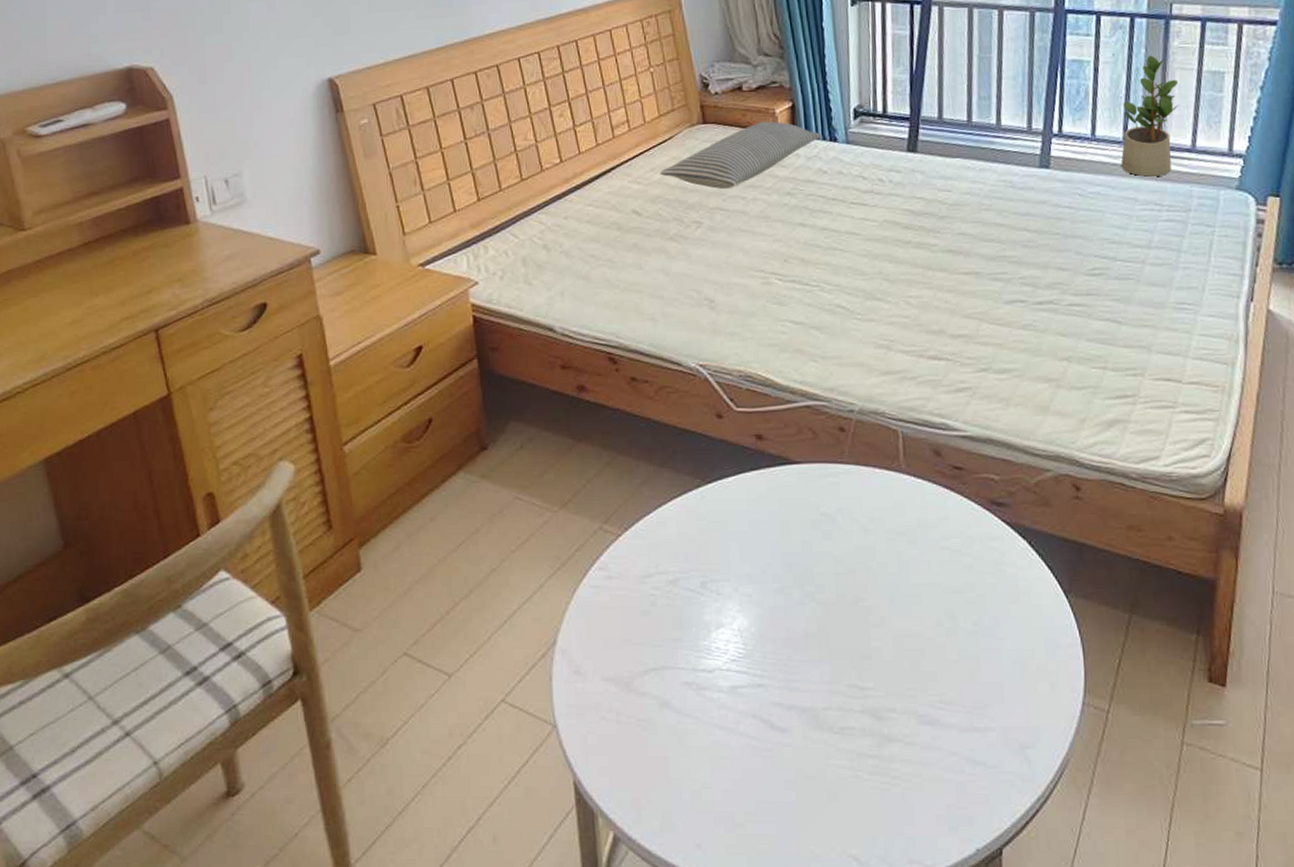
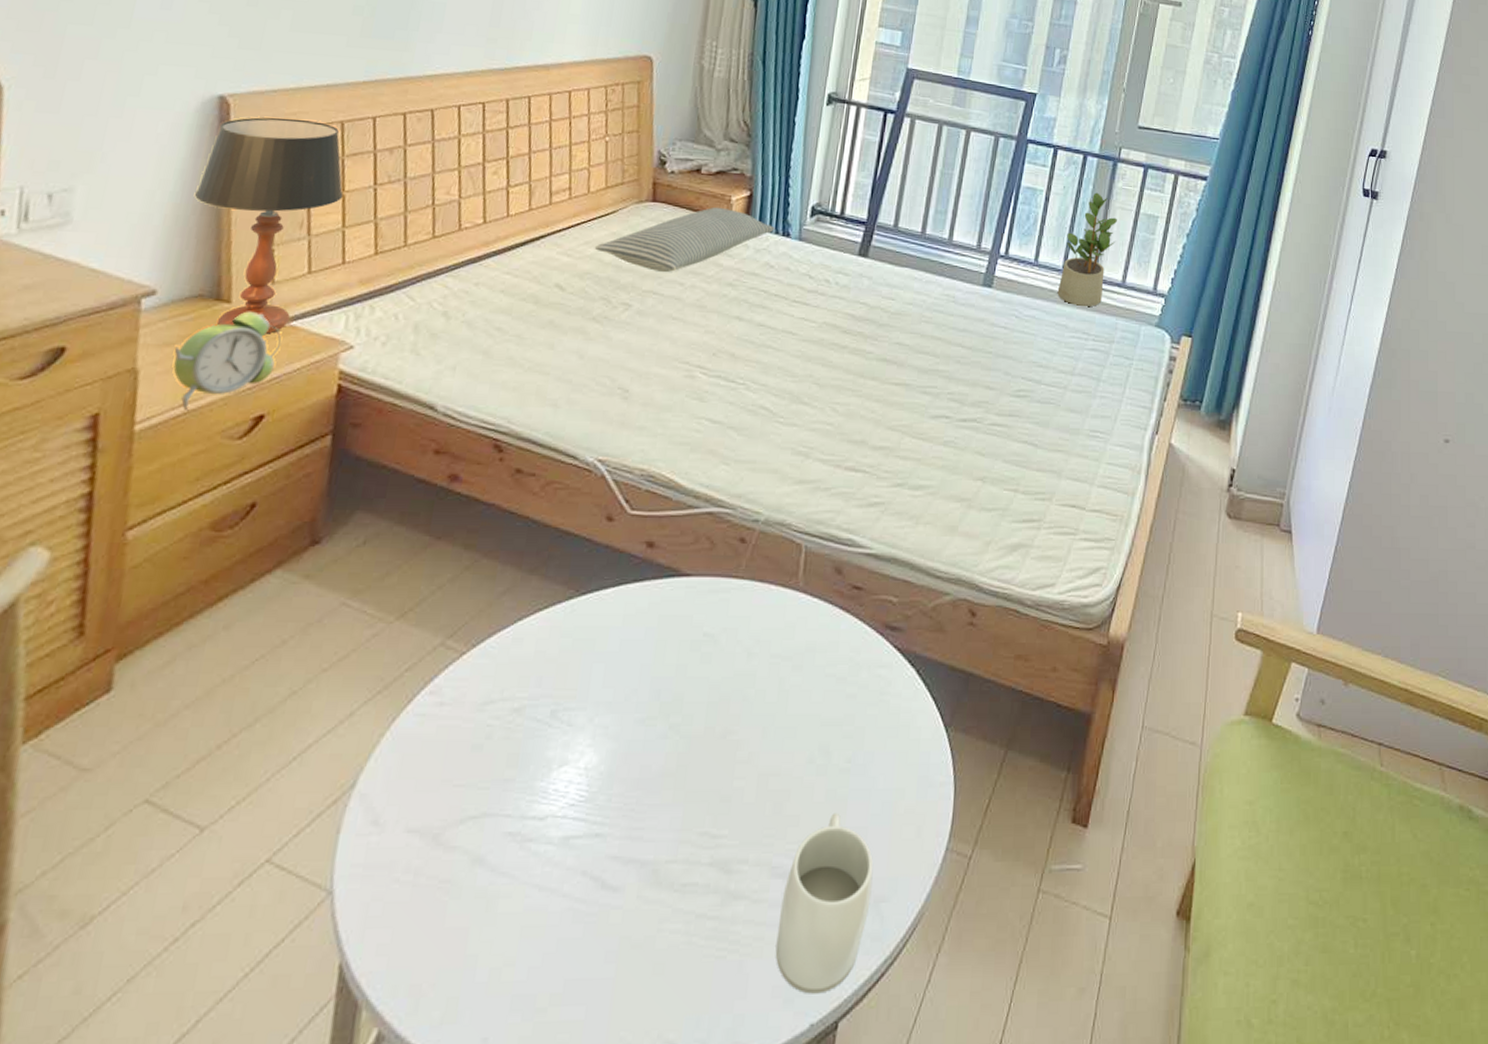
table lamp: none [330,89,442,278] -> present [195,117,344,334]
alarm clock: none [343,260,422,347] -> present [173,311,282,411]
mug: none [932,669,1016,824] -> present [775,812,874,994]

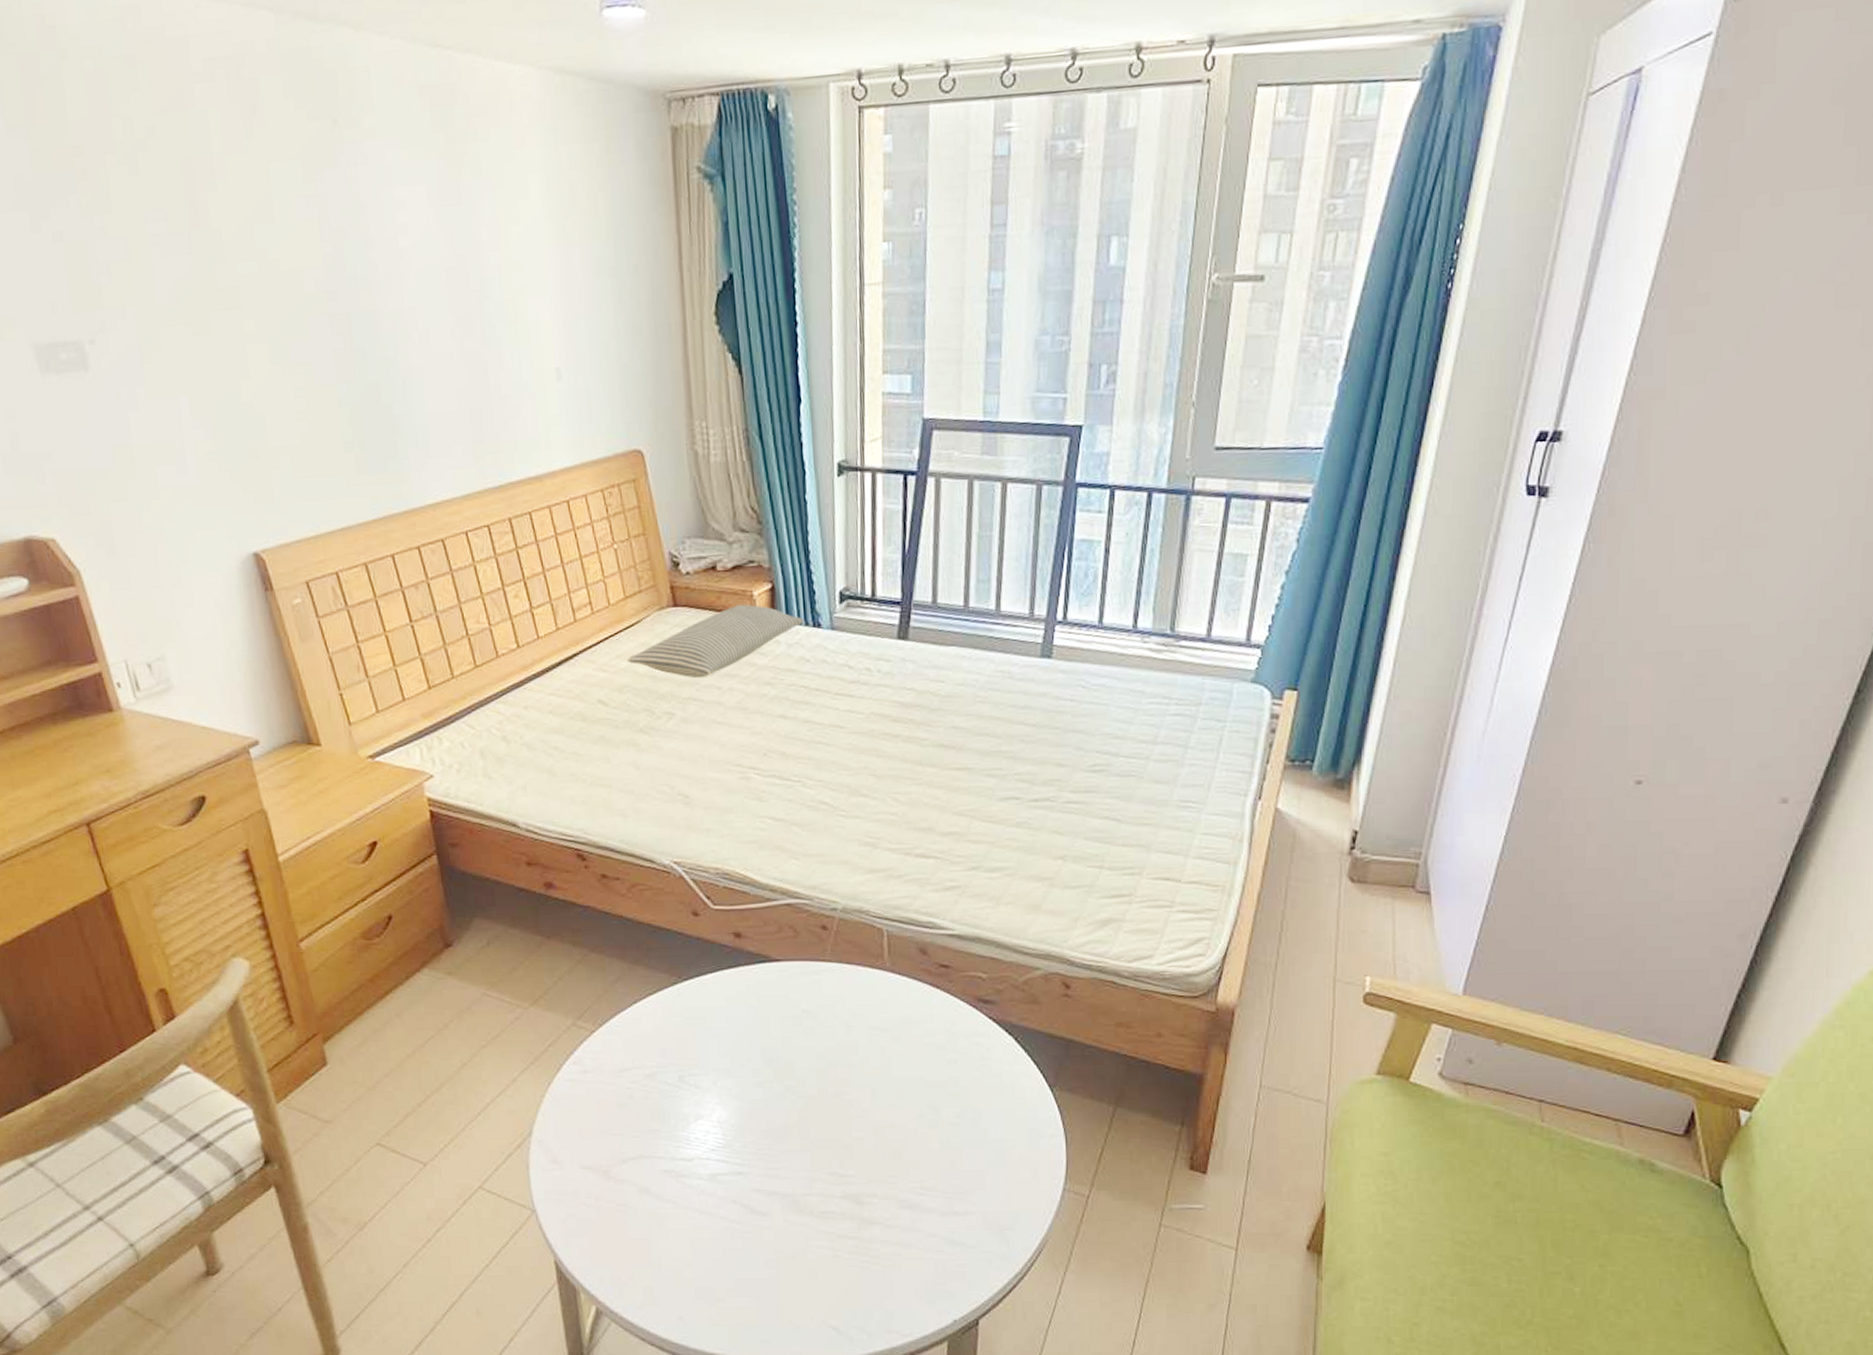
alarm clock: present [173,311,282,411] -> none [288,751,373,842]
table lamp: present [195,117,344,334] -> none [262,566,386,771]
mug: present [775,812,874,994] -> none [912,1158,996,1298]
potted plant: present [1057,192,1117,307] -> none [1129,535,1196,669]

